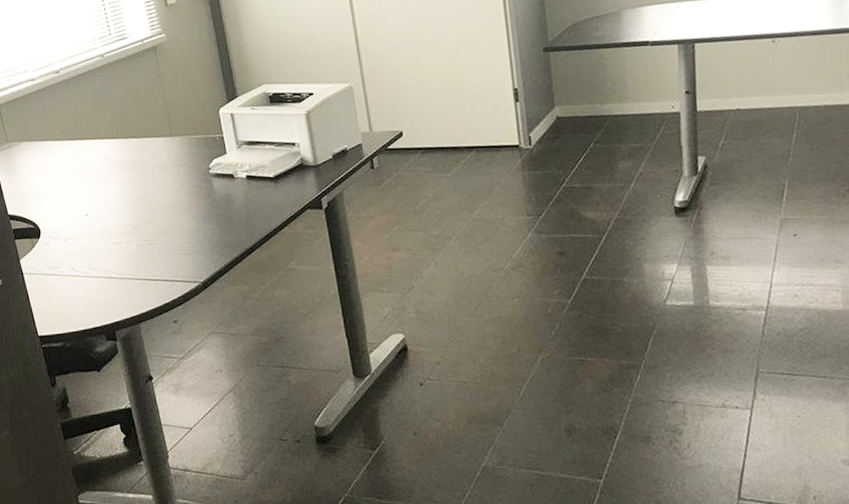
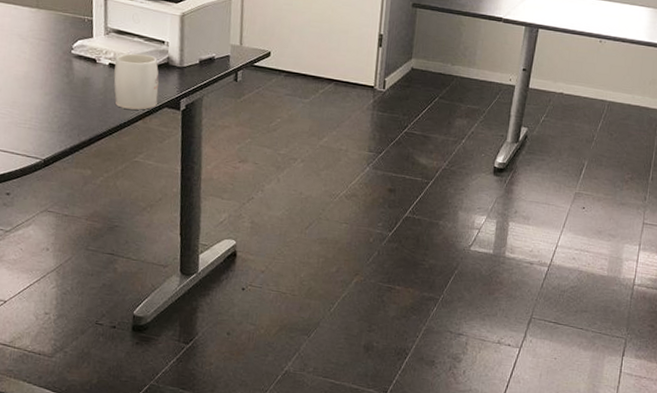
mug: none [252,159,299,218] -> present [113,53,159,110]

